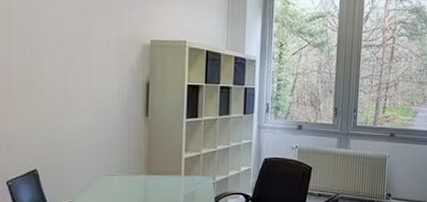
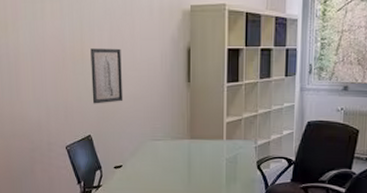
wall art: none [40,77,76,137] -> present [90,48,124,104]

